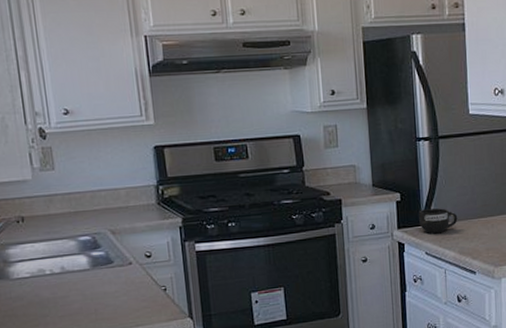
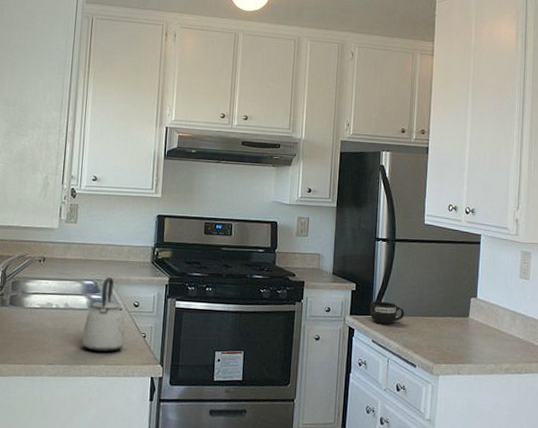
kettle: none [89,229,143,316] -> present [82,278,125,352]

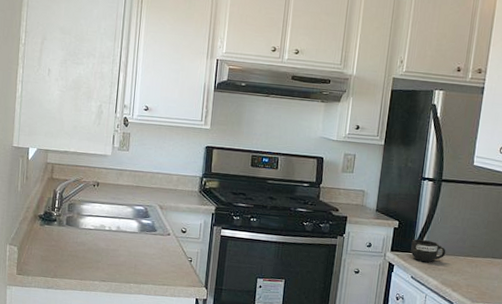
kettle: present [82,278,125,352] -> none [132,204,173,273]

